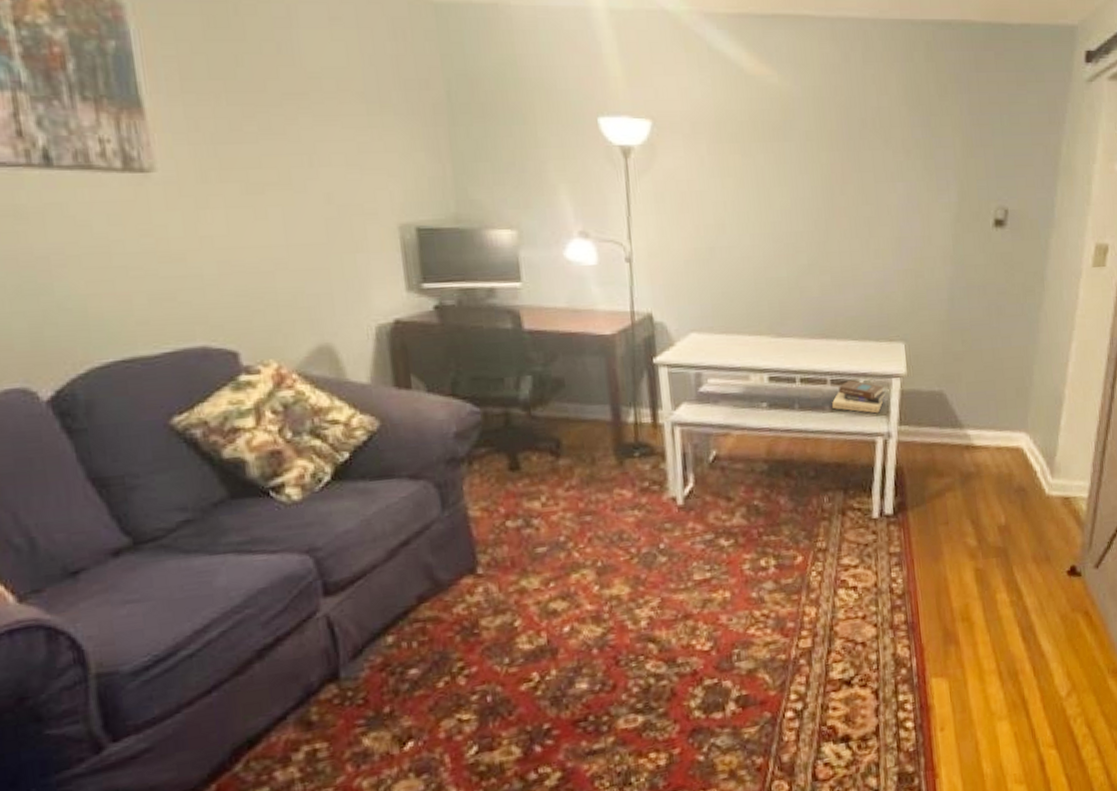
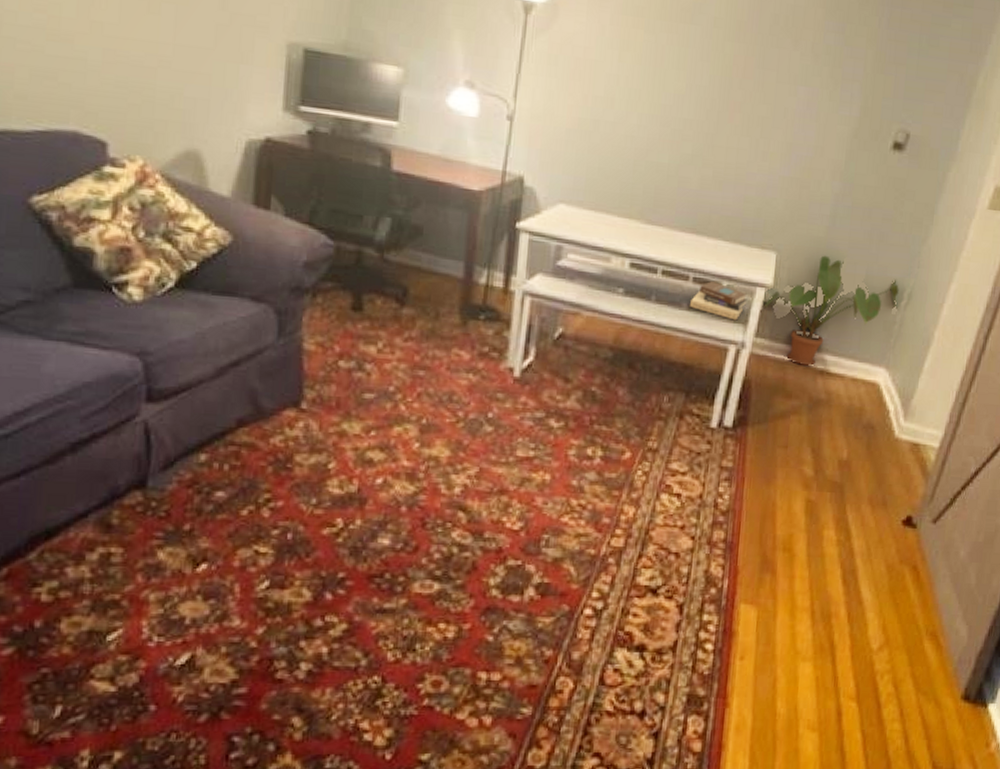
house plant: none [902,337,1026,444] -> present [763,255,899,366]

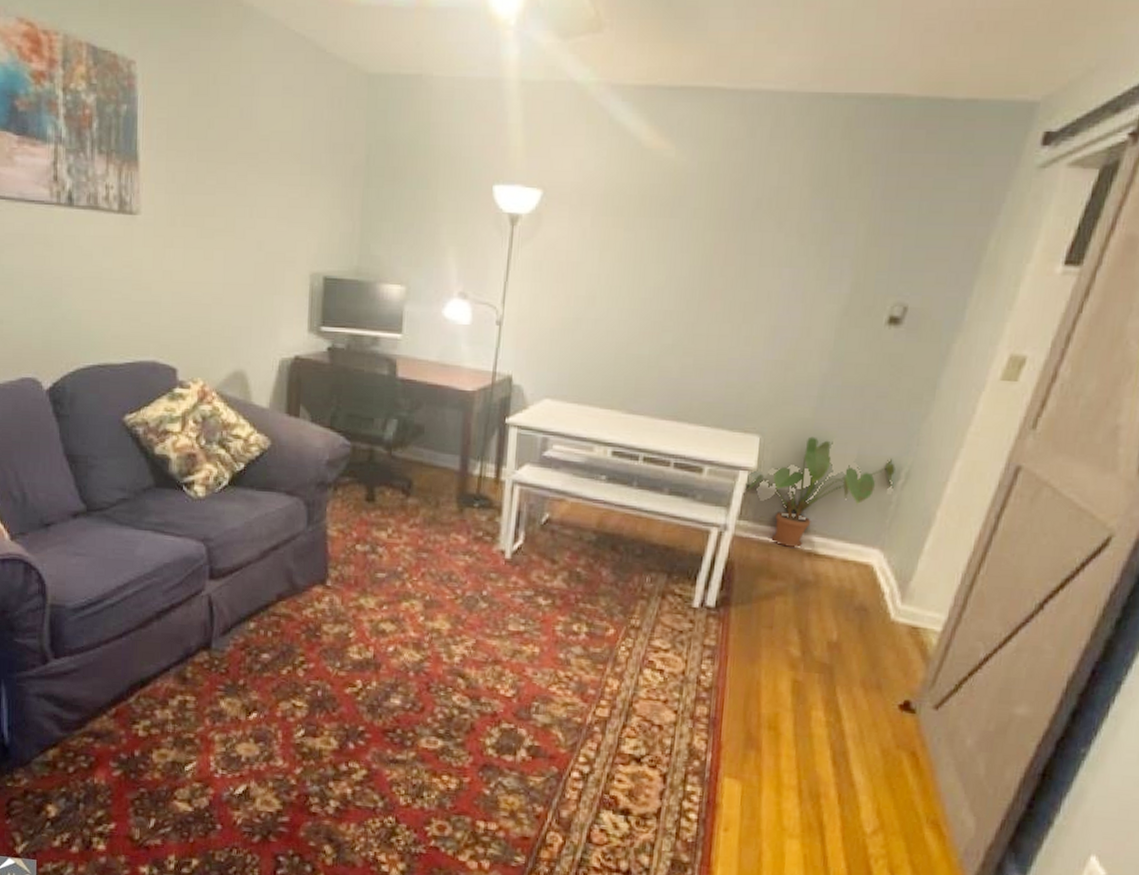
books: present [689,281,748,321] -> none [670,466,730,504]

